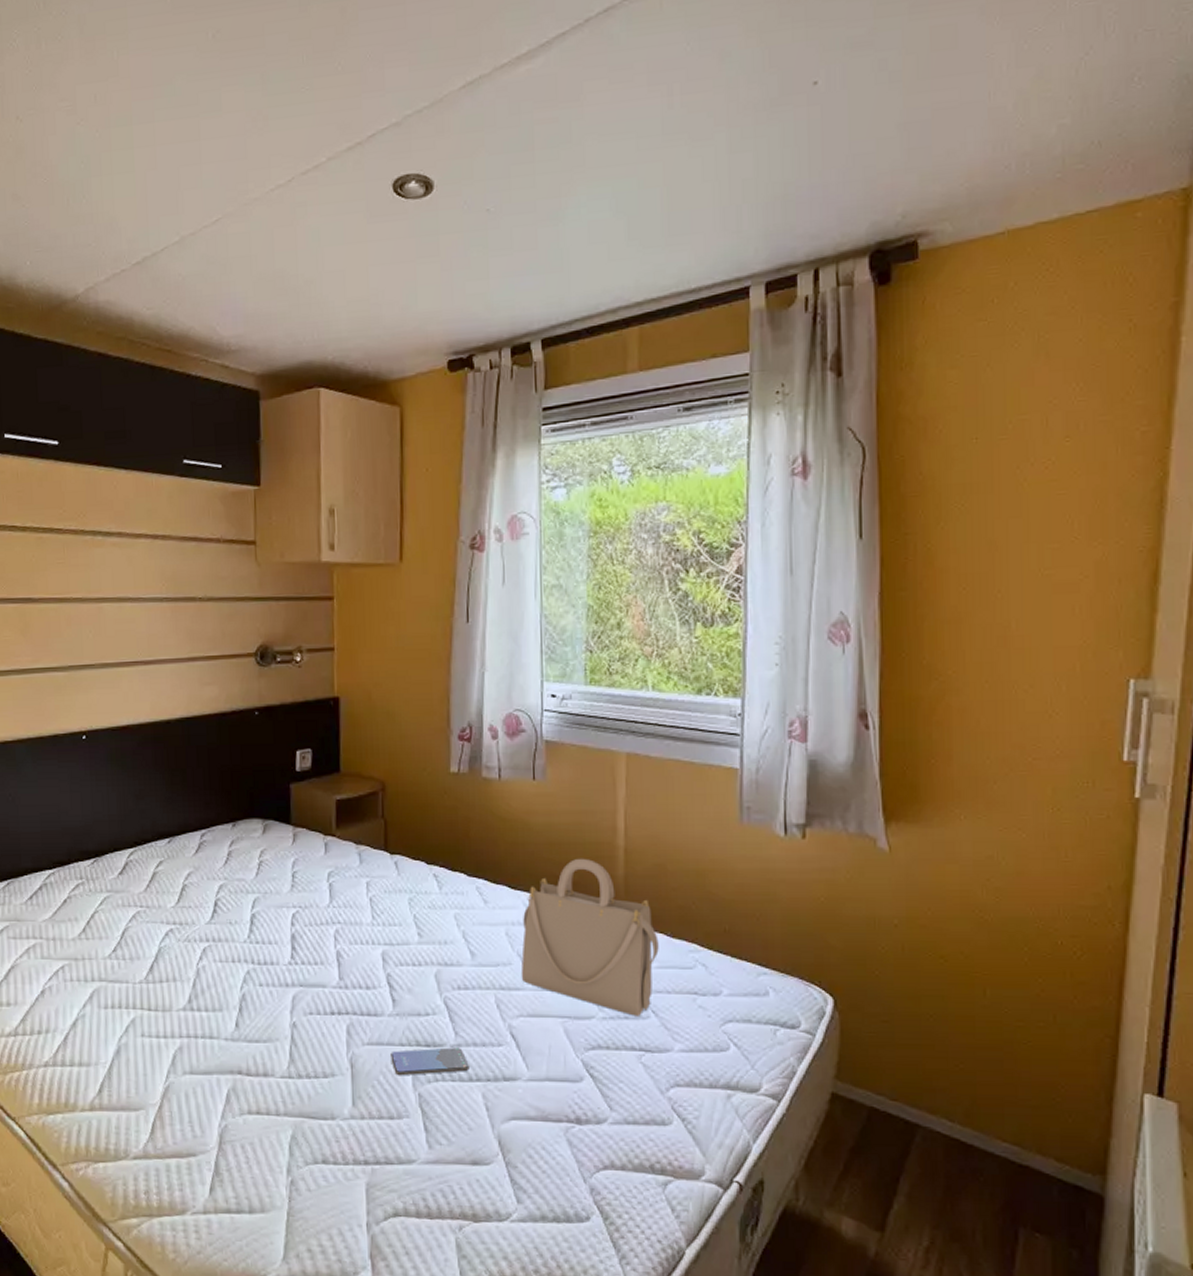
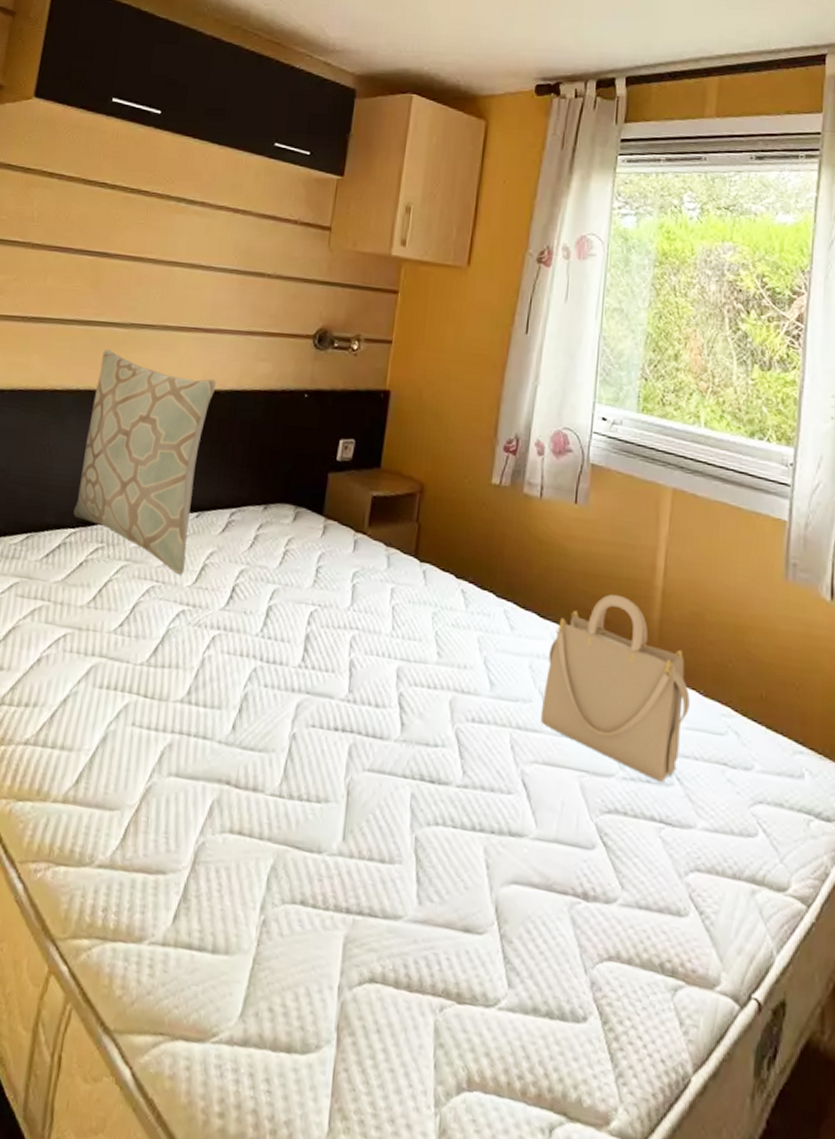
pillow: none [46,695,166,898] -> present [73,350,217,576]
smartphone: present [390,1047,469,1076] -> none [391,782,474,819]

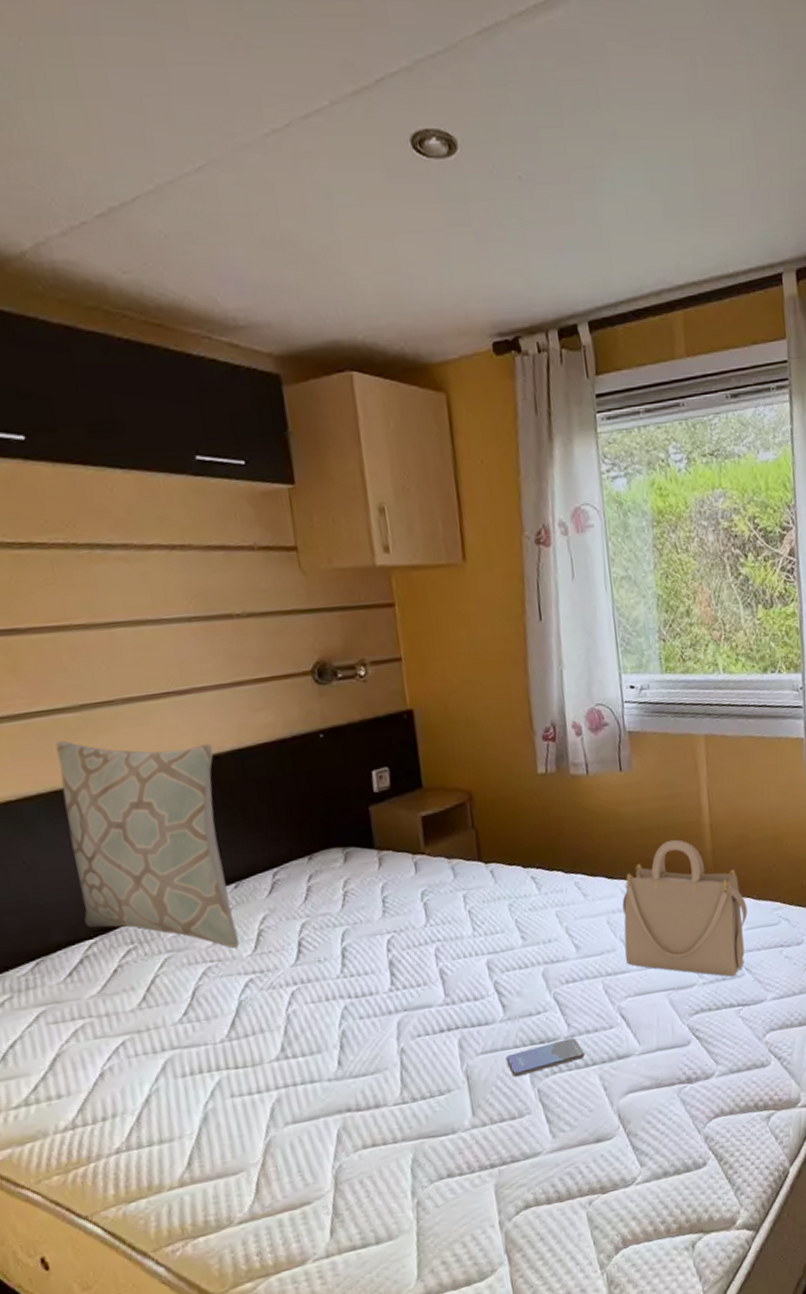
smartphone: none [391,782,474,819] -> present [506,1038,585,1078]

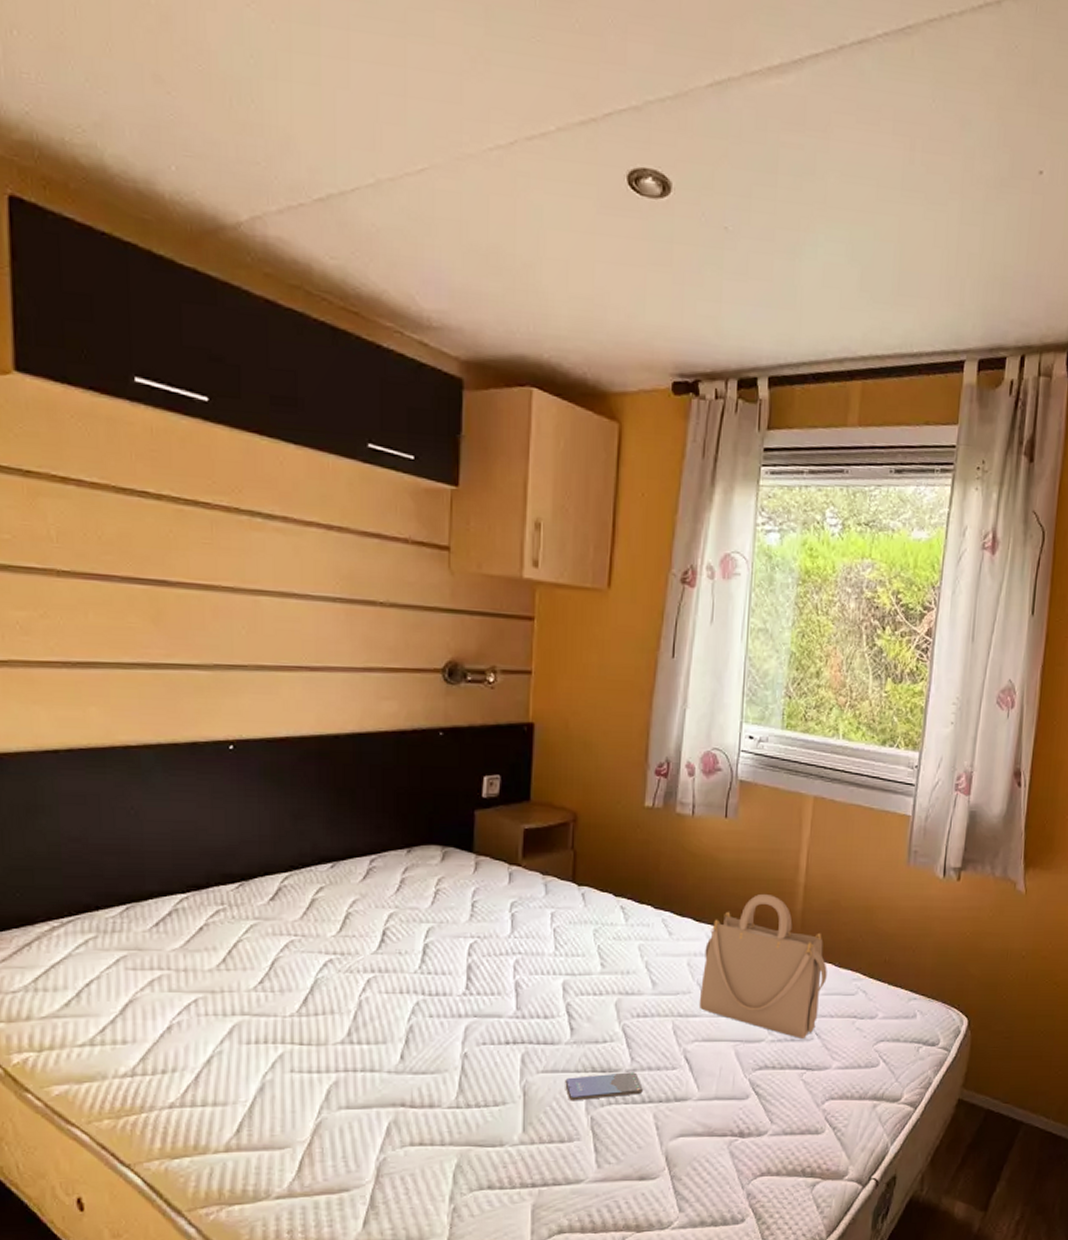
pillow: present [55,741,239,949] -> none [181,696,334,927]

